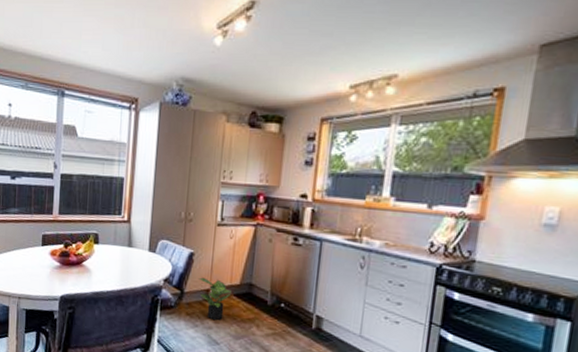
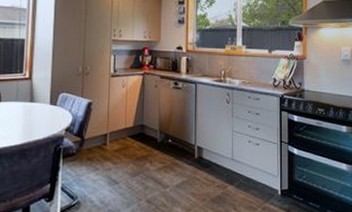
potted plant: present [199,277,233,321] -> none [97,123,127,162]

